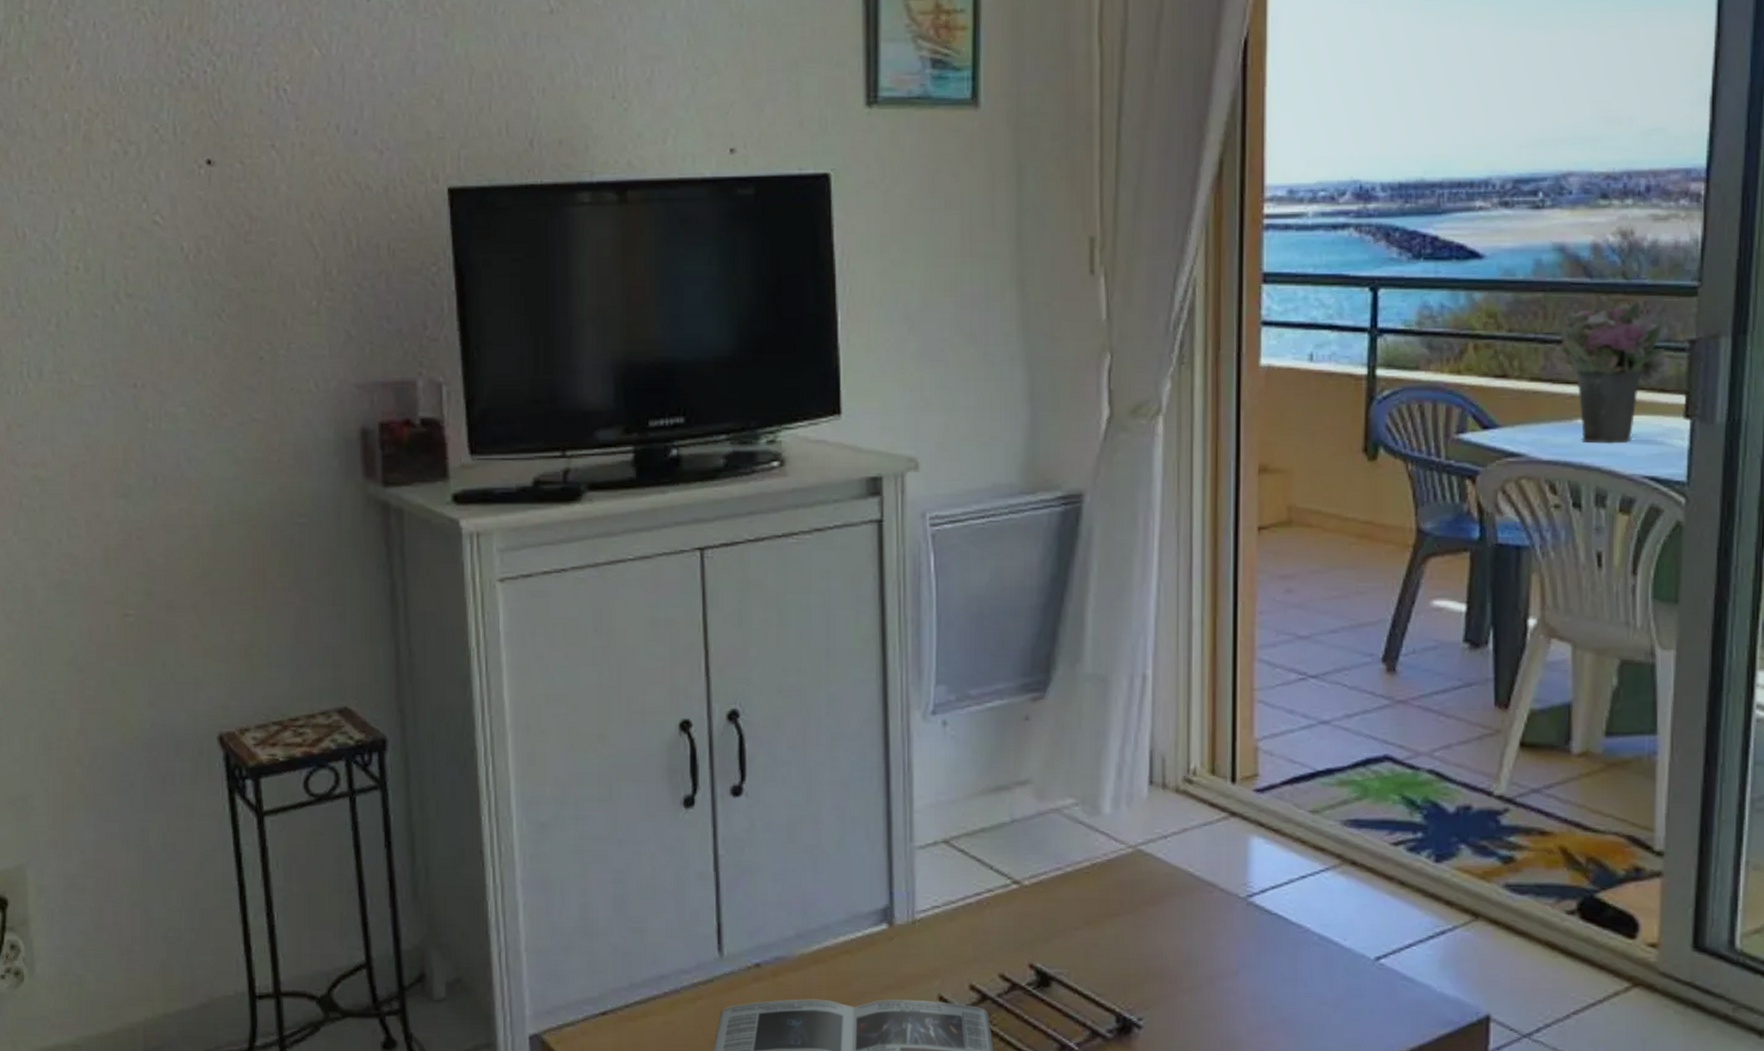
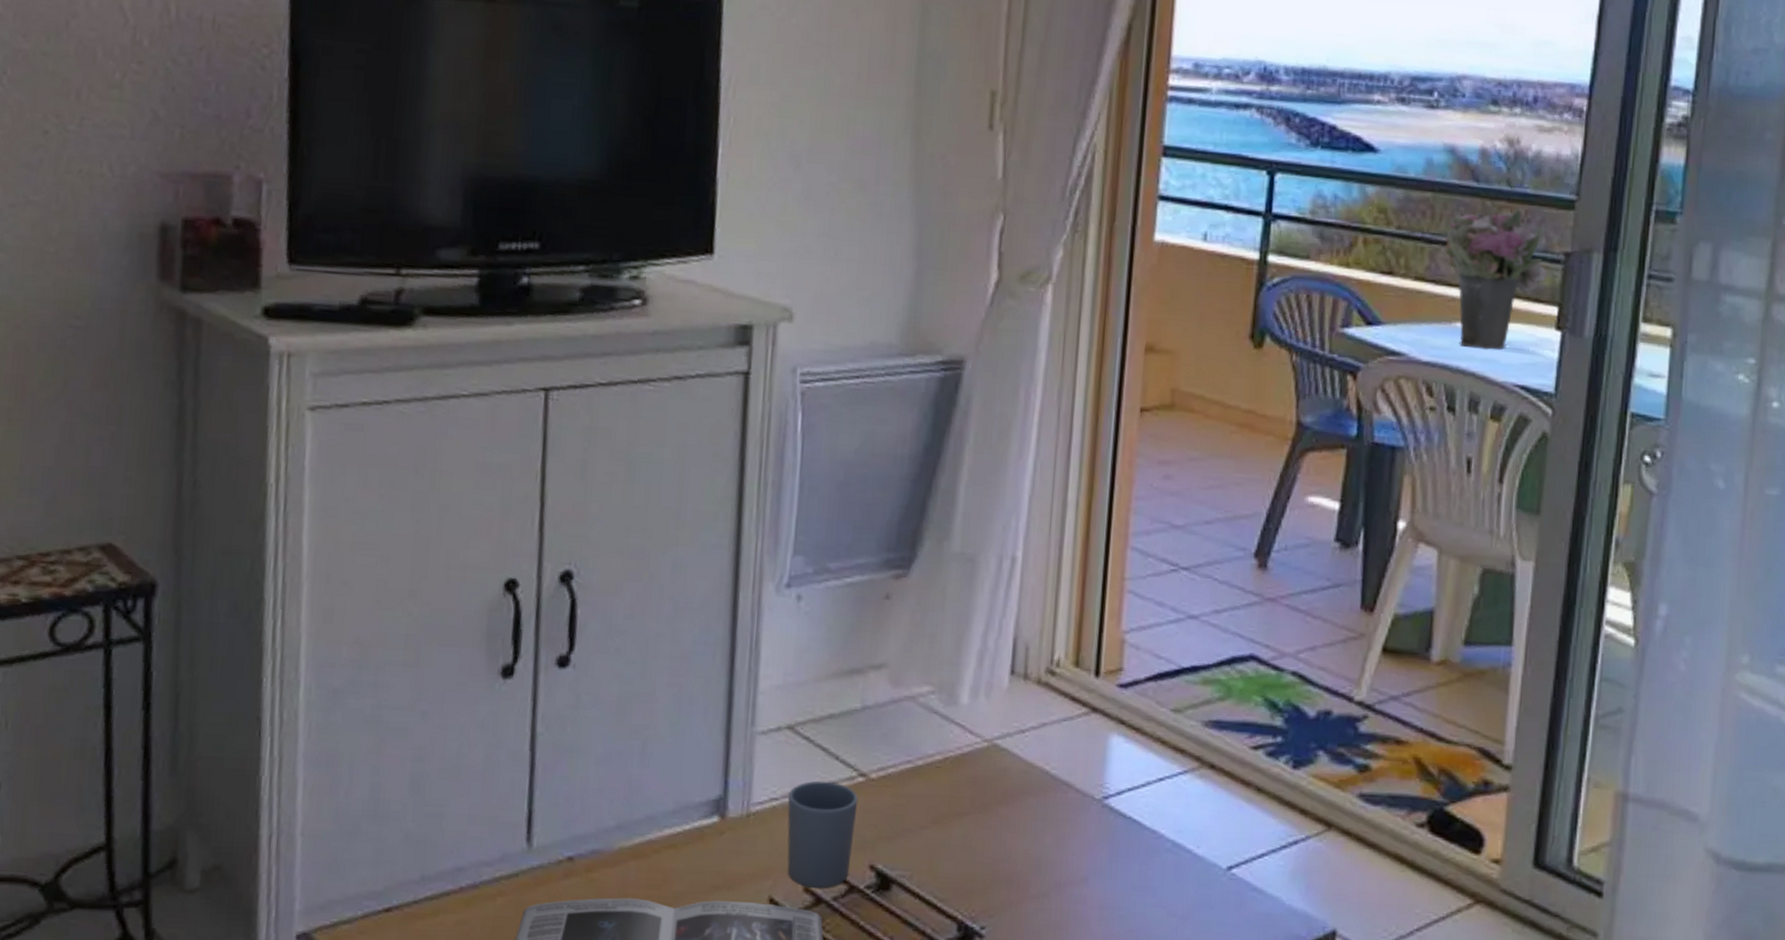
mug: none [949,889,1014,986] -> present [786,780,858,888]

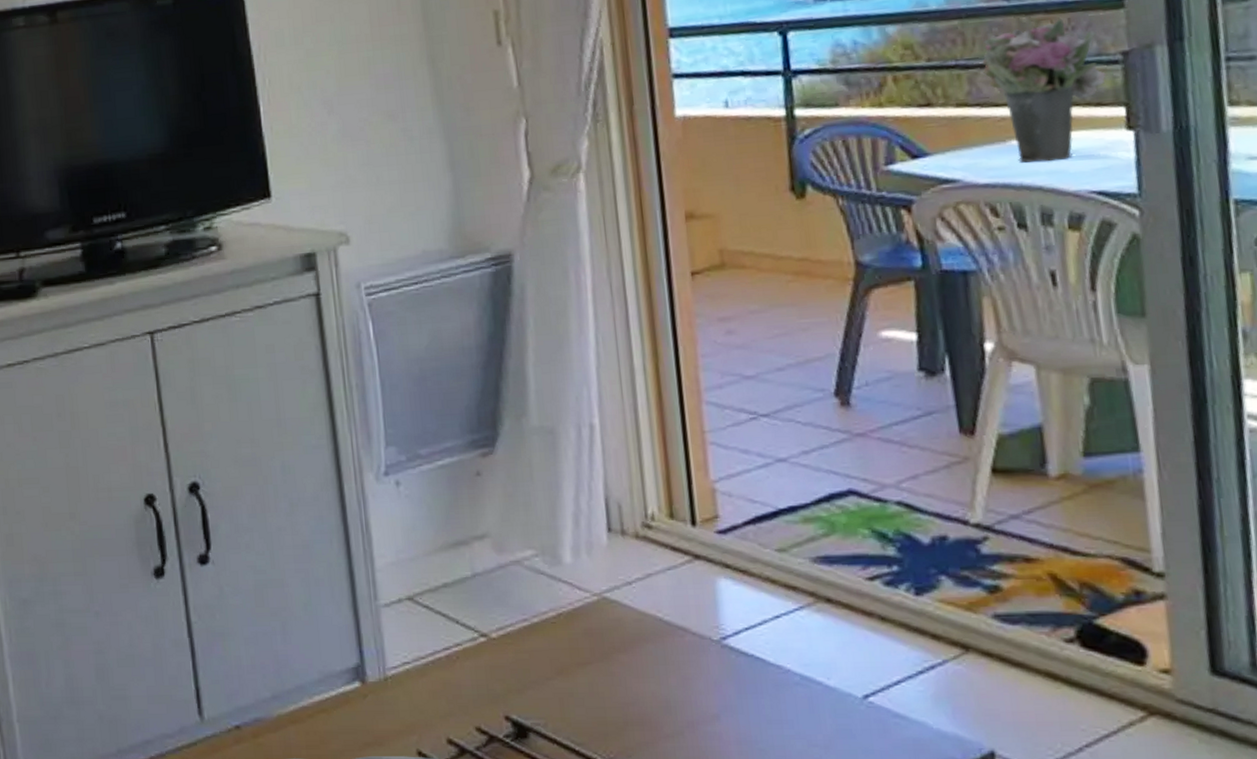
mug: present [786,780,858,888] -> none [419,643,487,740]

